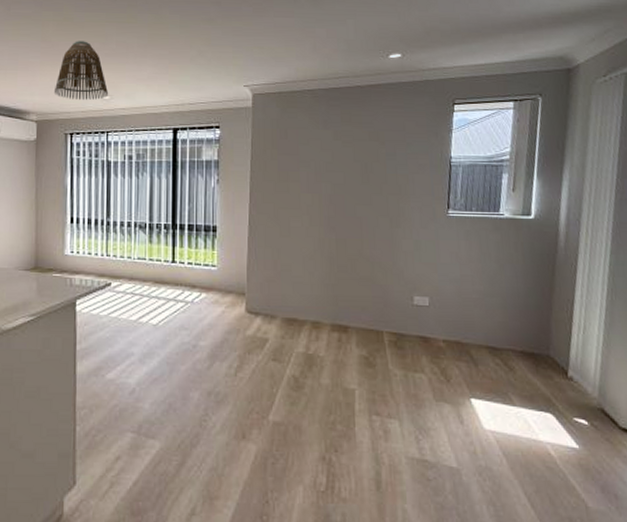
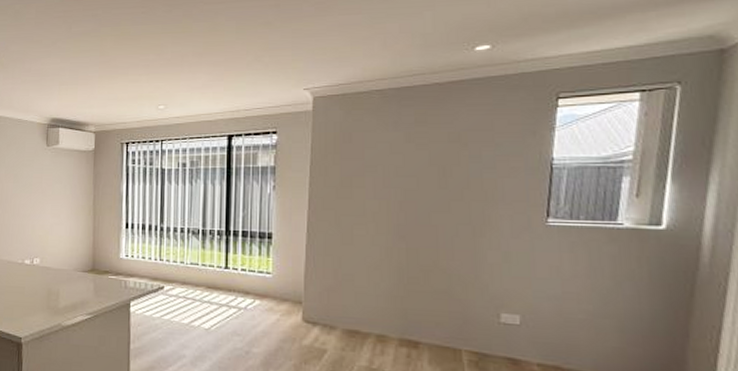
lamp shade: present [53,41,109,101] -> none [111,53,164,111]

